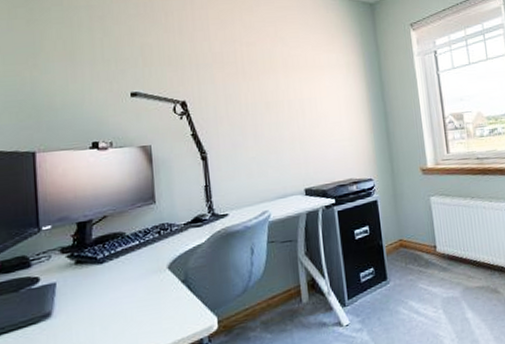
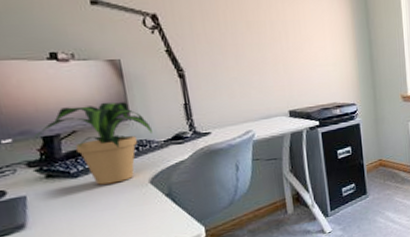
potted plant: none [70,186,174,271] -> present [34,102,152,185]

